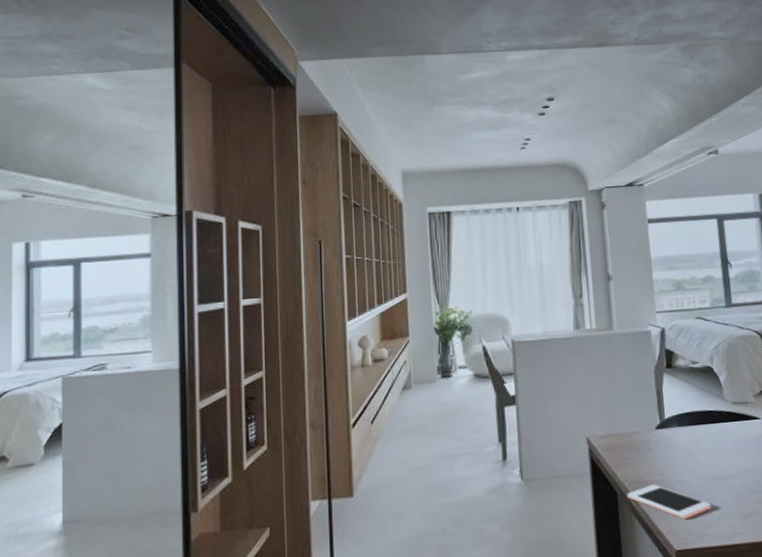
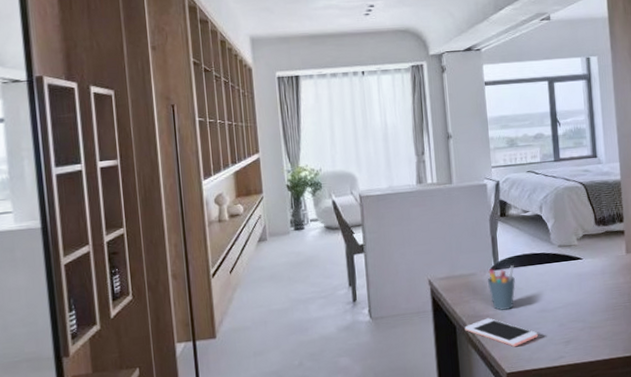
pen holder: none [652,424,685,477] -> present [487,265,516,311]

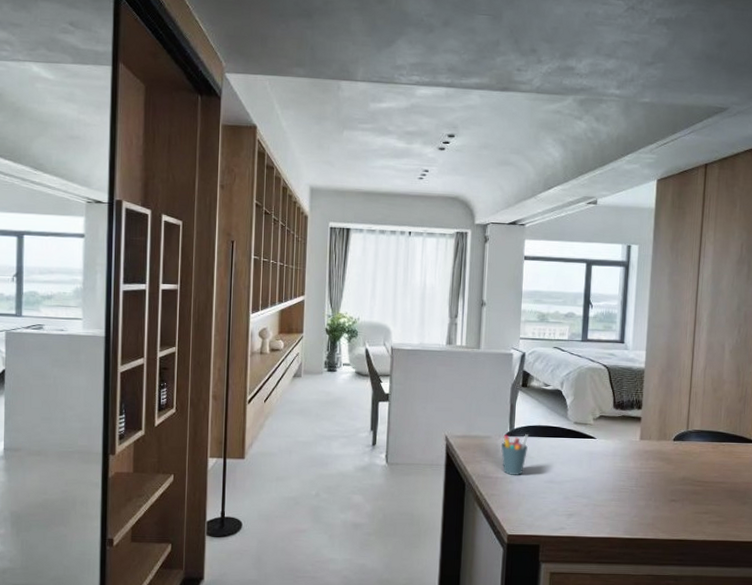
cell phone: present [464,317,538,347] -> none [473,480,543,511]

